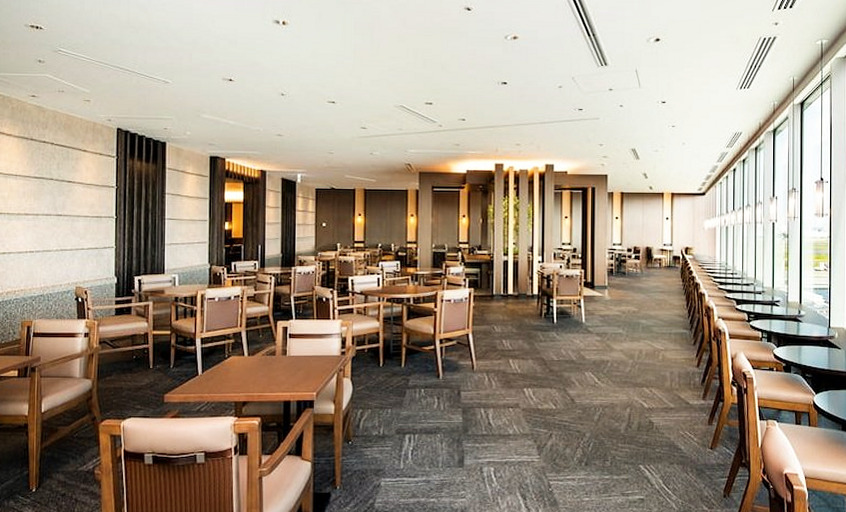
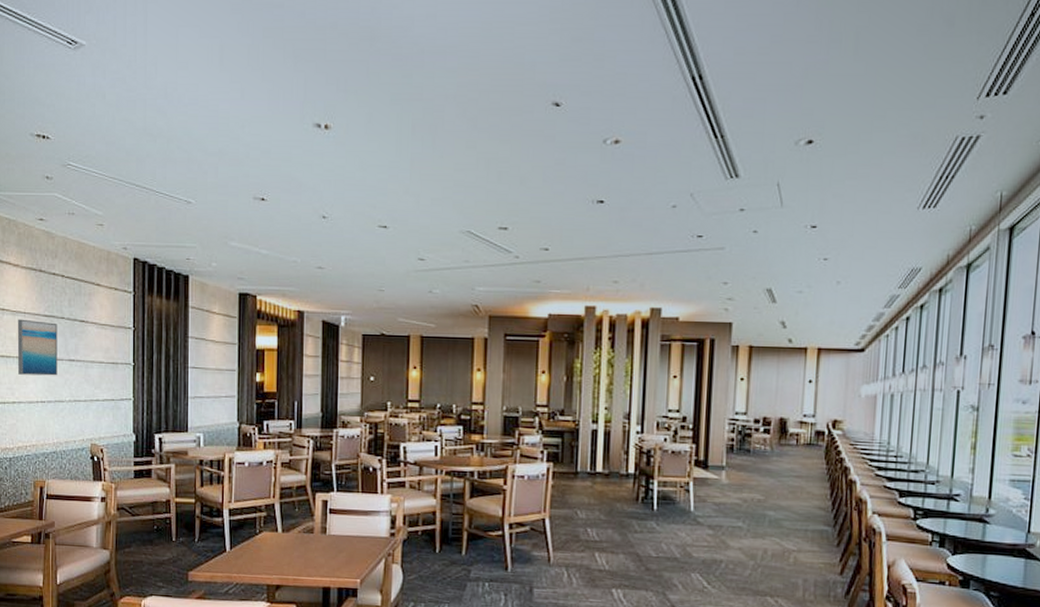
wall art: none [8,180,47,229] -> present [17,319,57,376]

